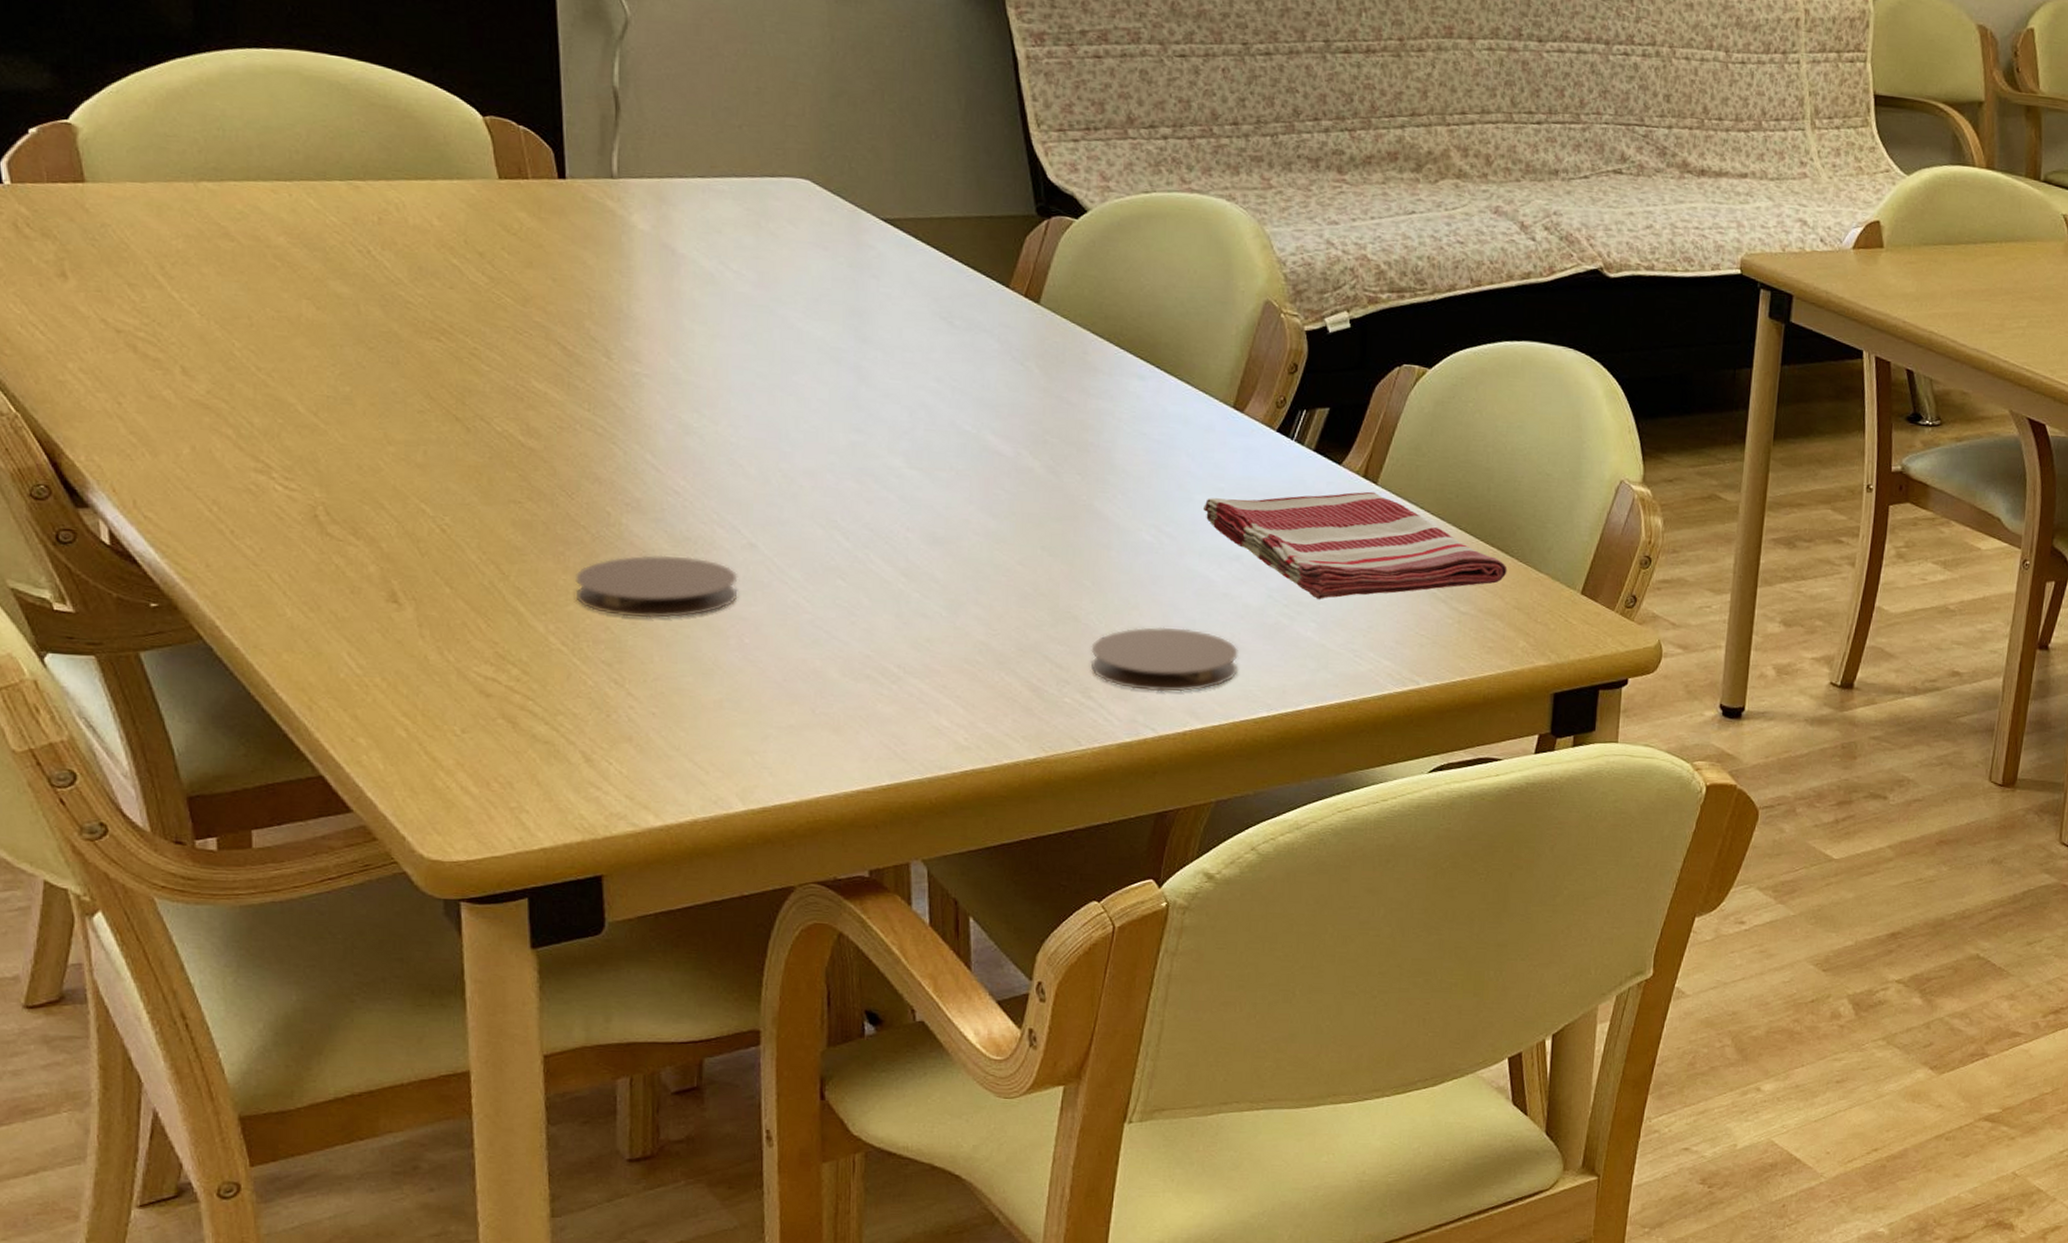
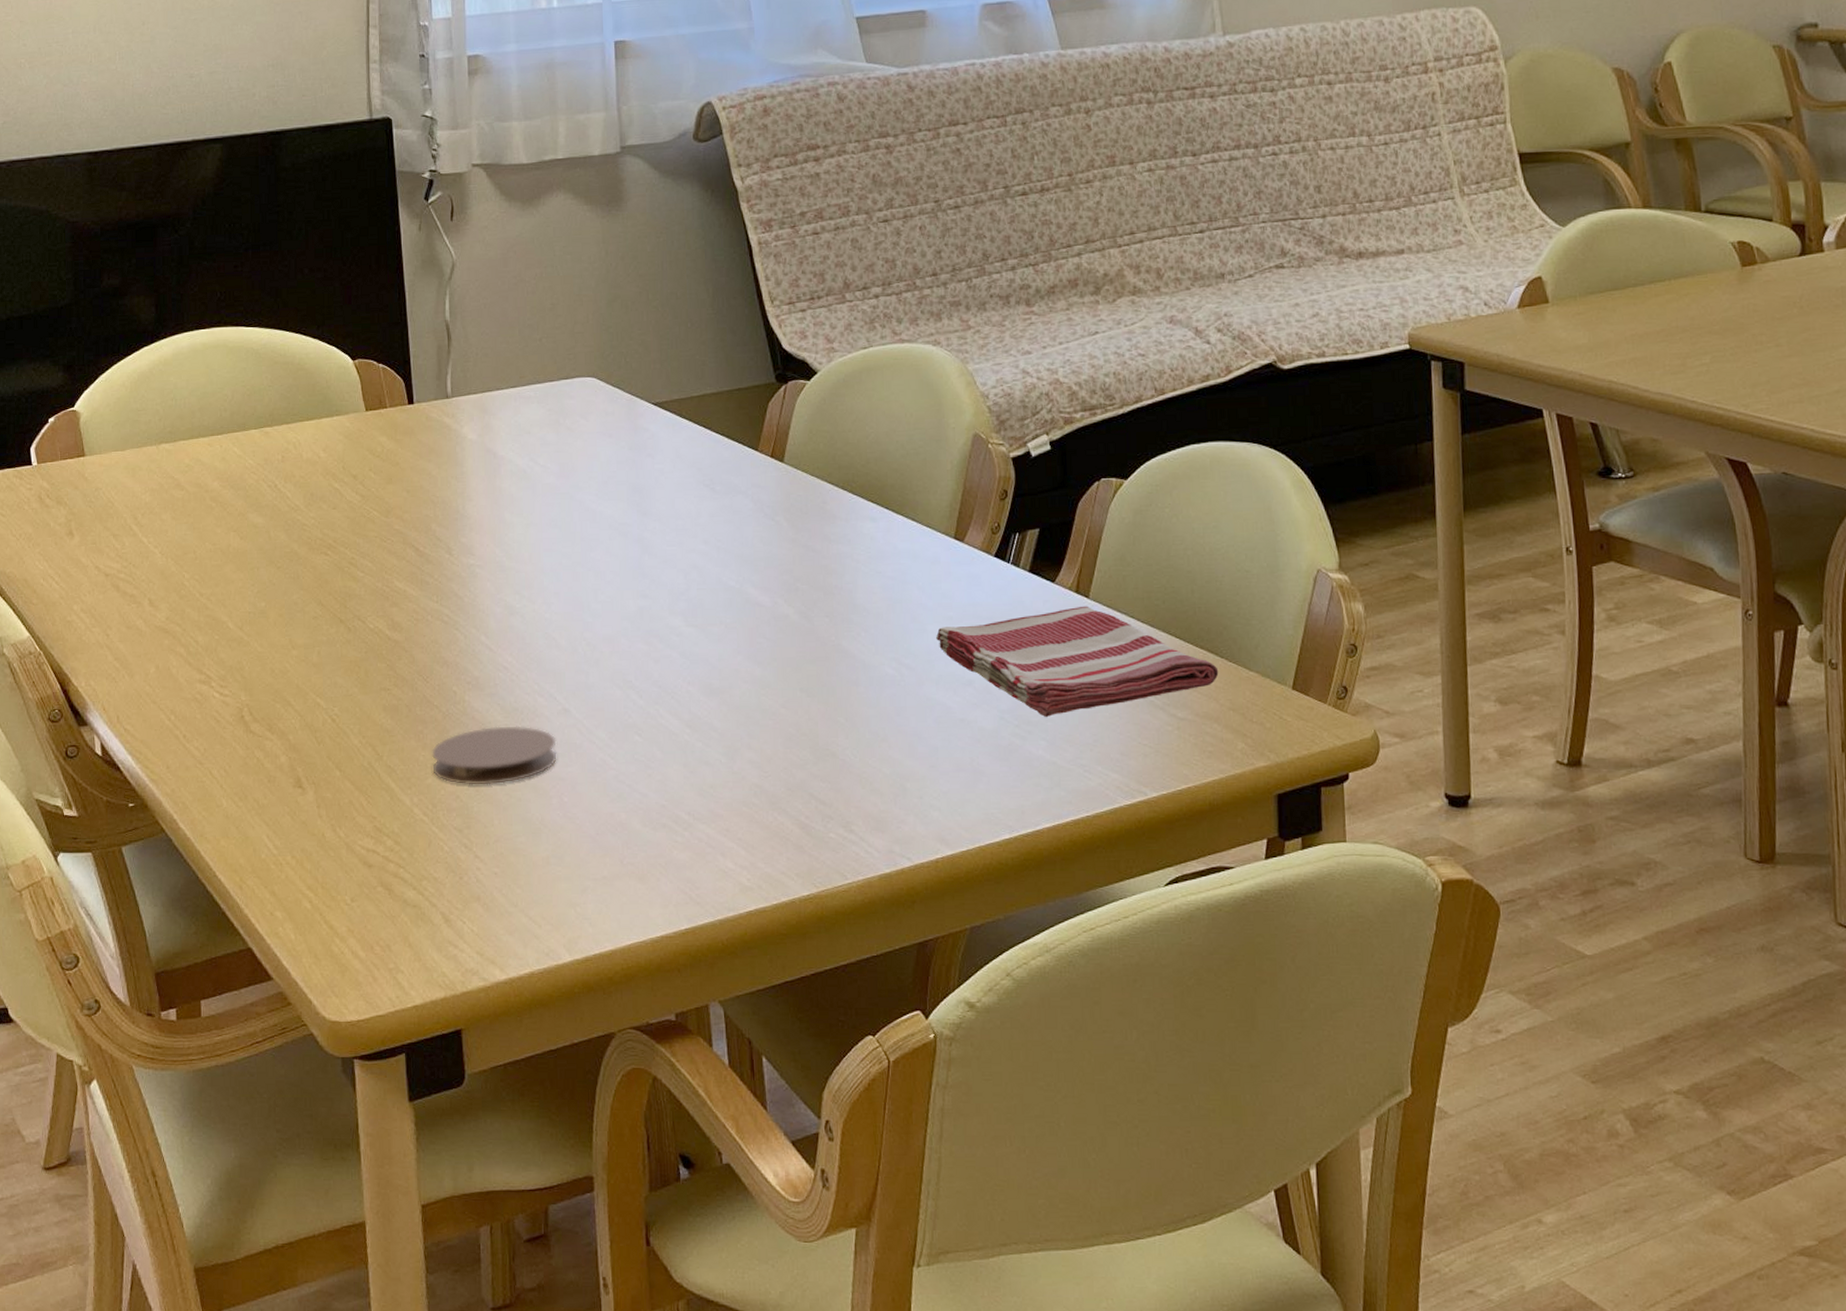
coaster: present [1090,627,1239,692] -> none [849,756,979,821]

